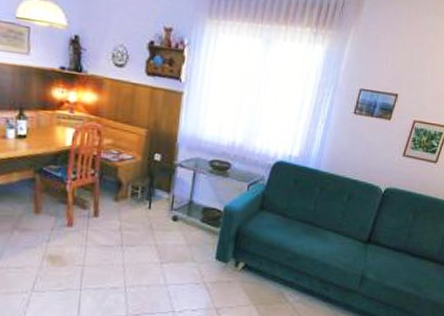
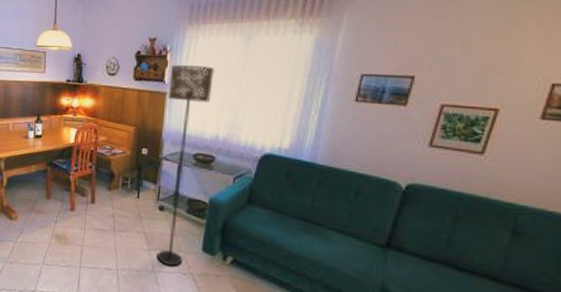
floor lamp: none [169,62,234,277] -> present [156,65,215,266]

